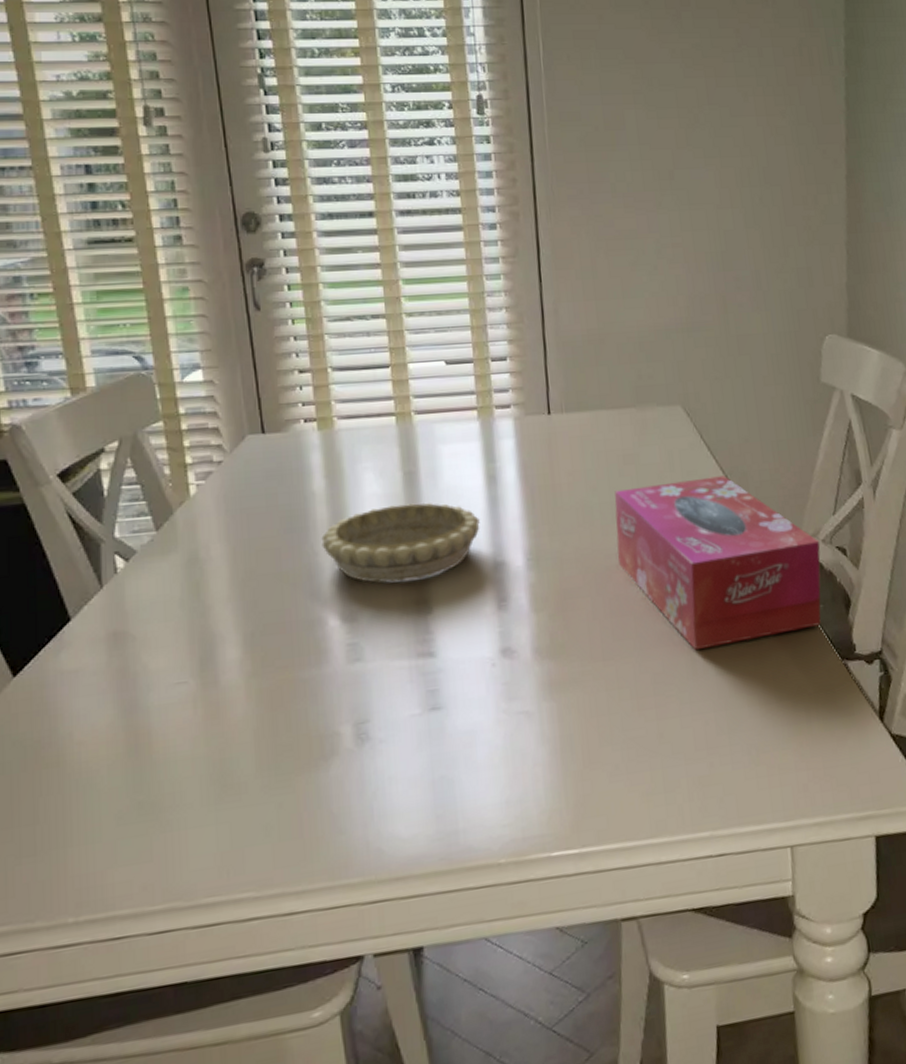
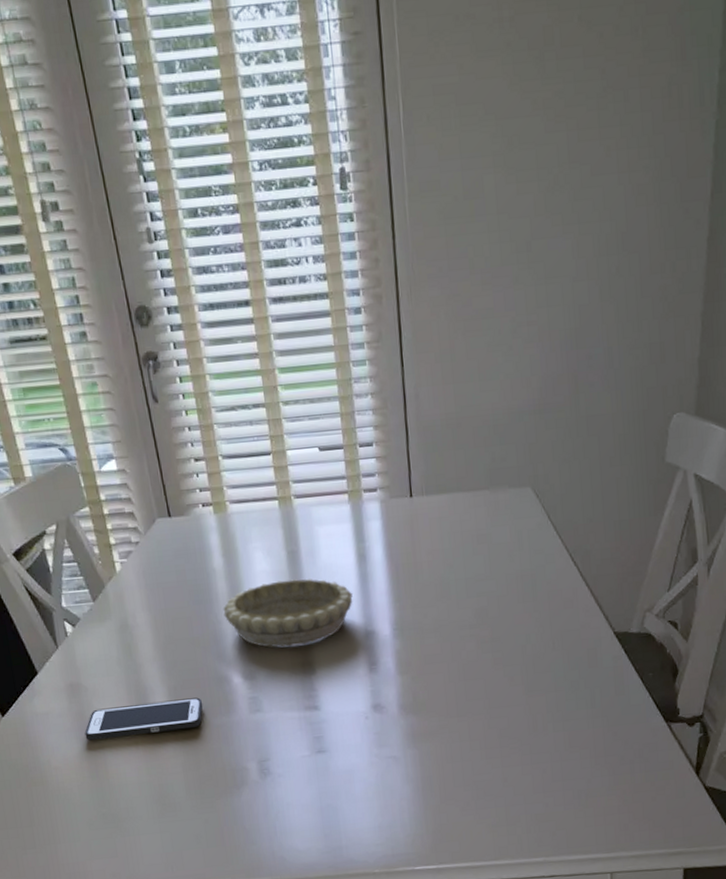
cell phone: none [125,645,288,705] -> present [85,697,203,741]
tissue box: present [614,475,821,650] -> none [469,554,654,710]

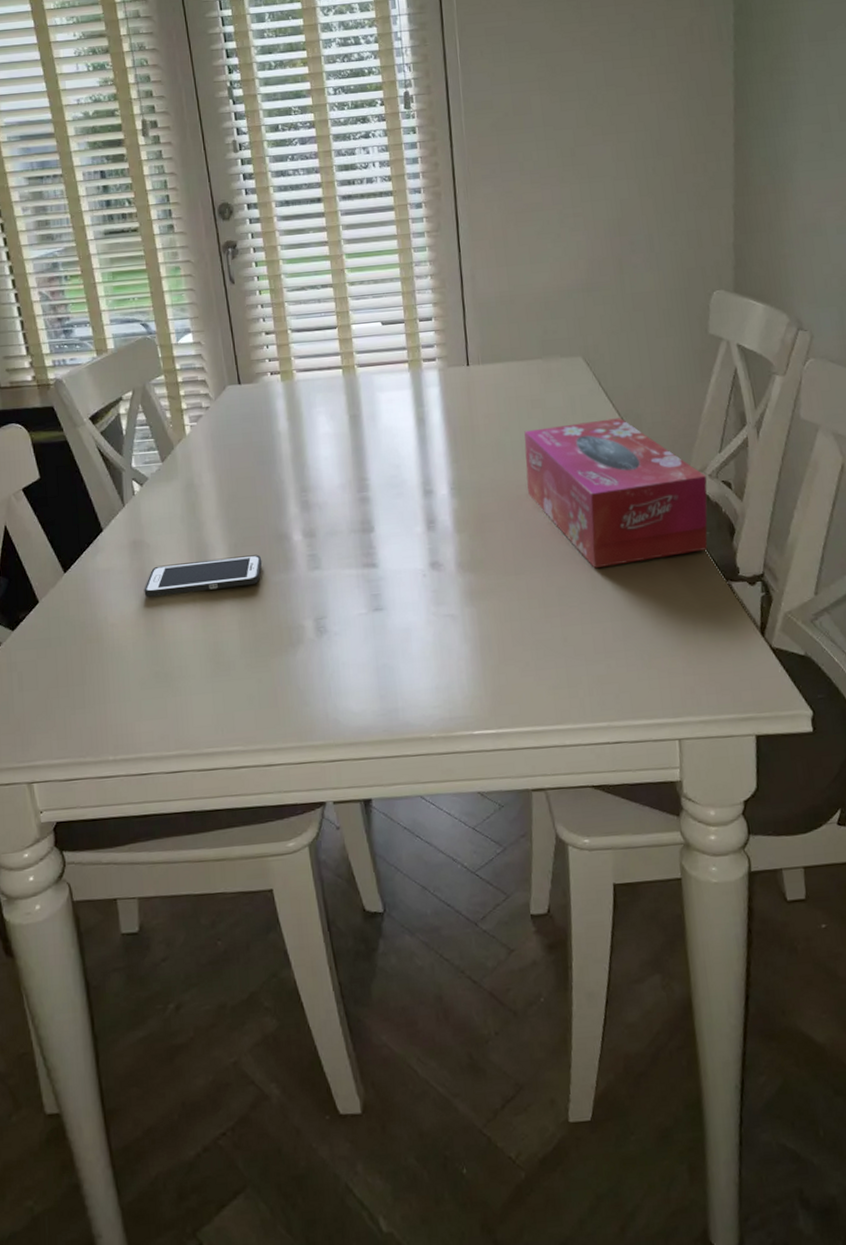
decorative bowl: present [223,579,353,648] -> none [286,441,412,507]
tissue box: none [469,554,654,710] -> present [524,418,708,568]

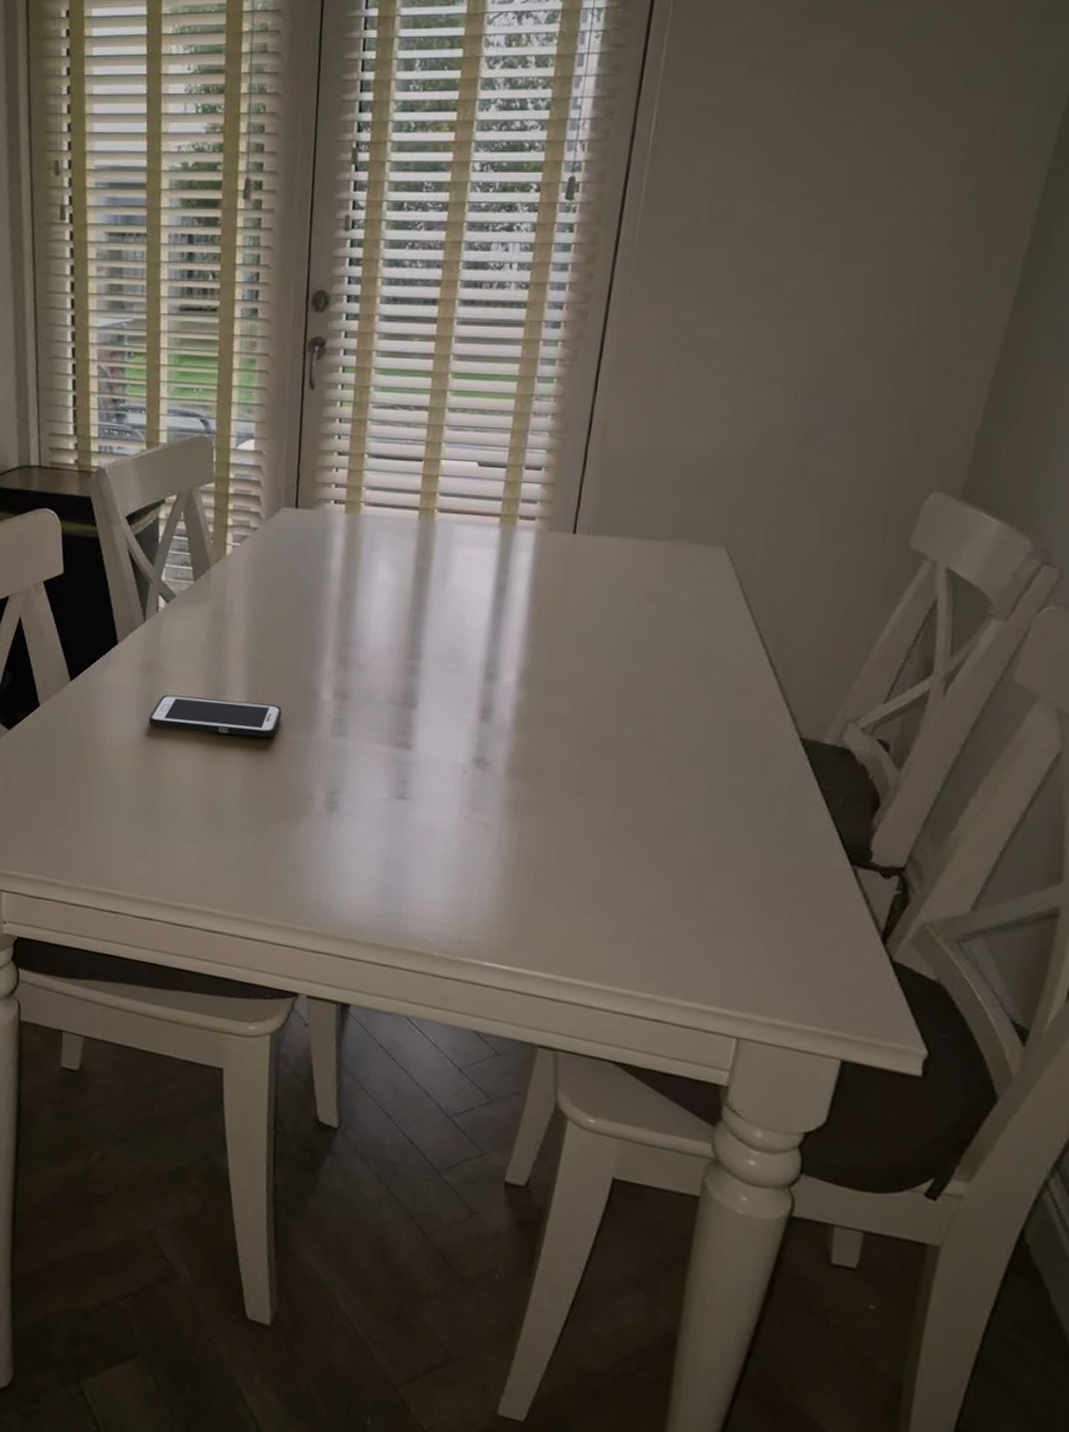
tissue box: present [524,418,708,568] -> none [614,626,858,821]

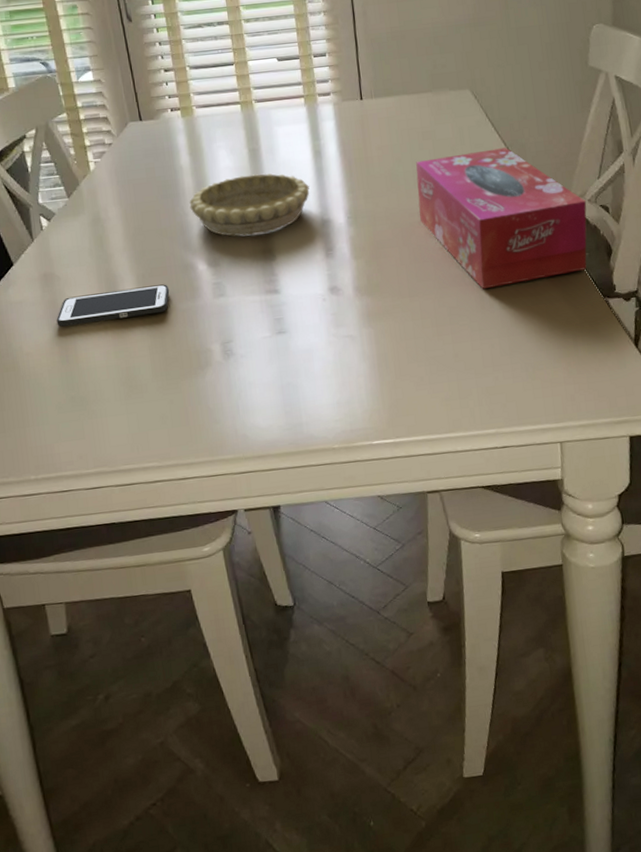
decorative bowl: none [329,597,480,674] -> present [189,173,310,237]
tissue box: none [614,626,858,821] -> present [416,147,587,289]

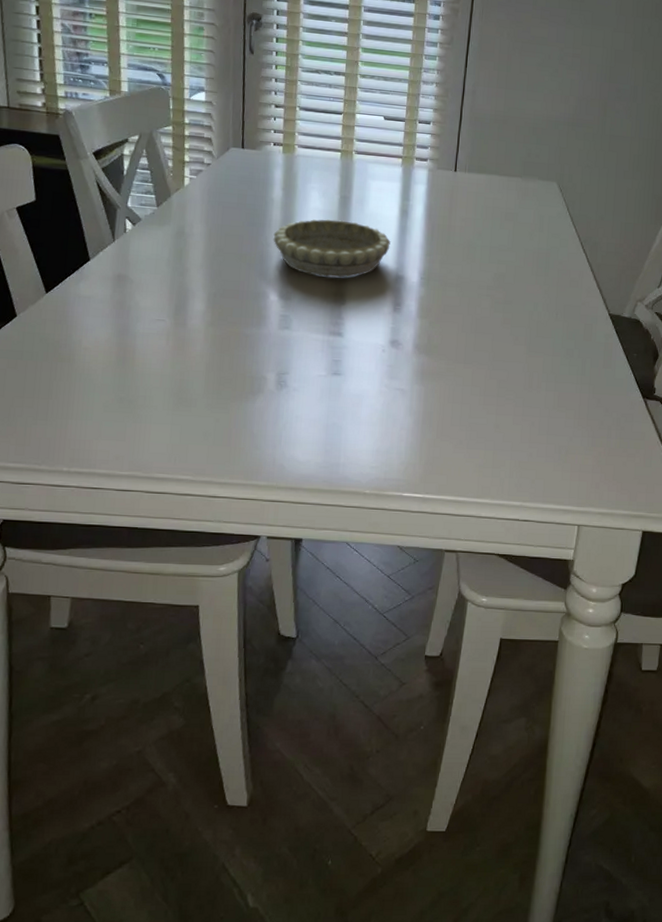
cell phone: present [56,284,170,327] -> none [120,301,238,334]
tissue box: present [416,147,587,289] -> none [487,239,644,369]

